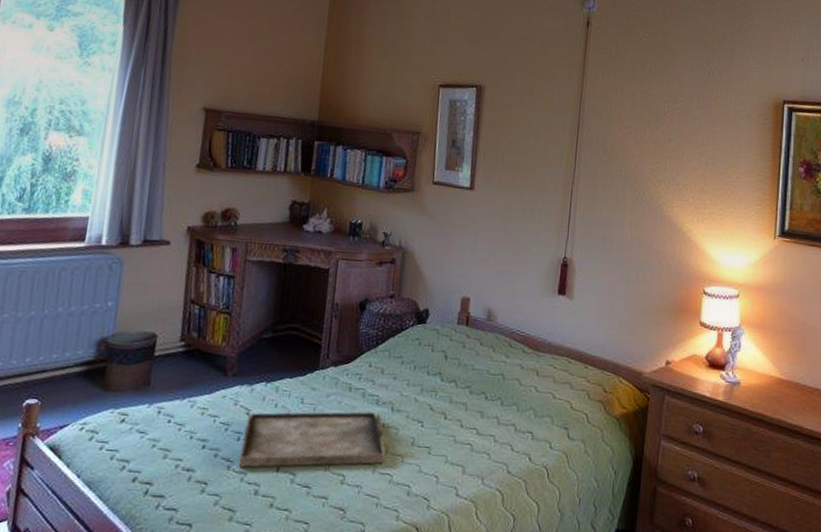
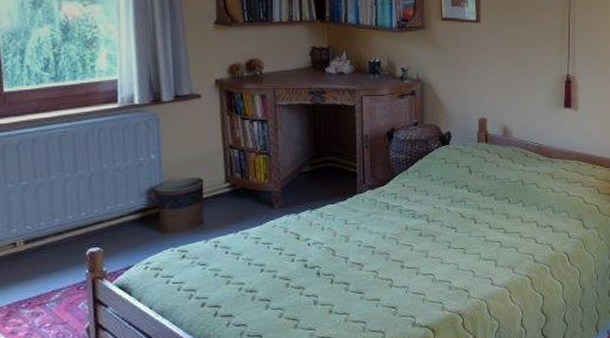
serving tray: present [238,411,385,468] -> none [296,225,426,283]

